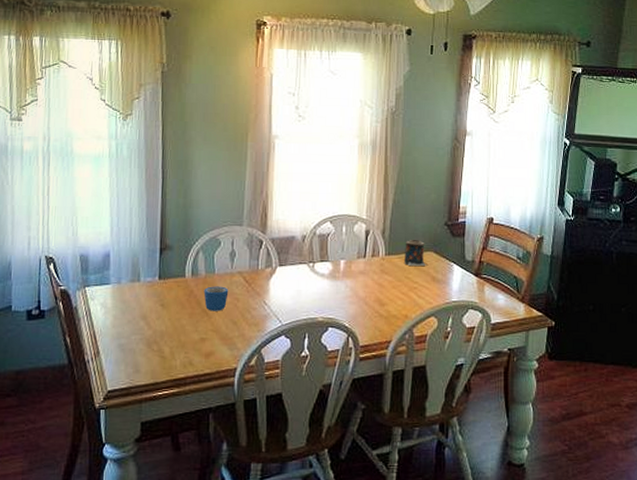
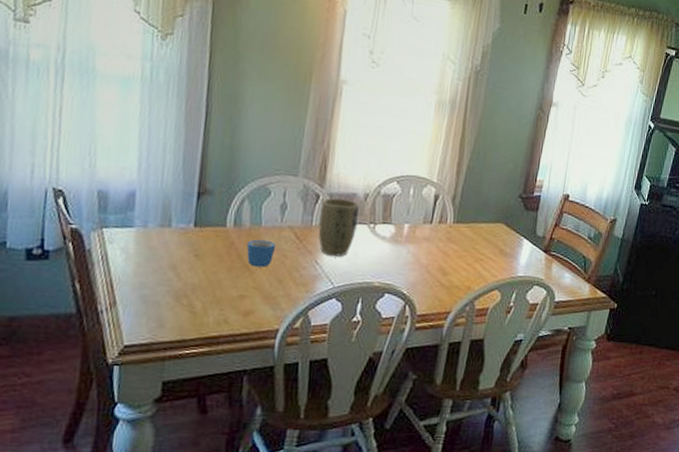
plant pot: none [264,242,298,296] -> present [318,198,359,257]
candle: present [403,240,427,266] -> none [472,209,497,238]

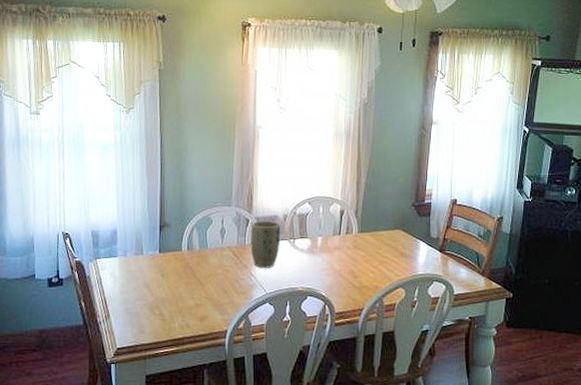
mug: present [246,239,276,268] -> none [198,259,220,281]

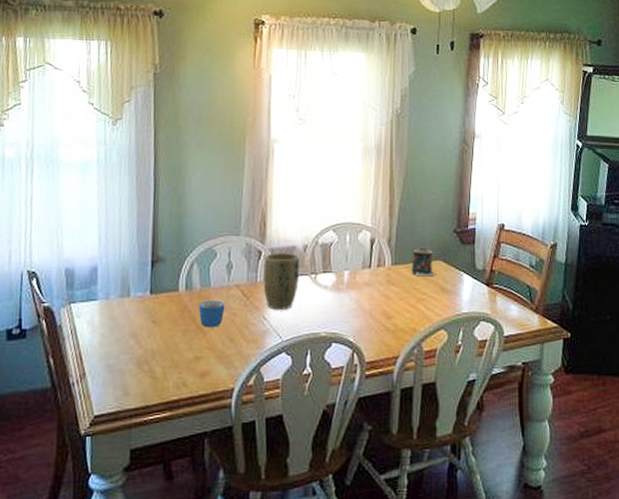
mug: none [198,259,220,281] -> present [198,300,225,328]
candle: none [374,219,396,242] -> present [411,248,436,276]

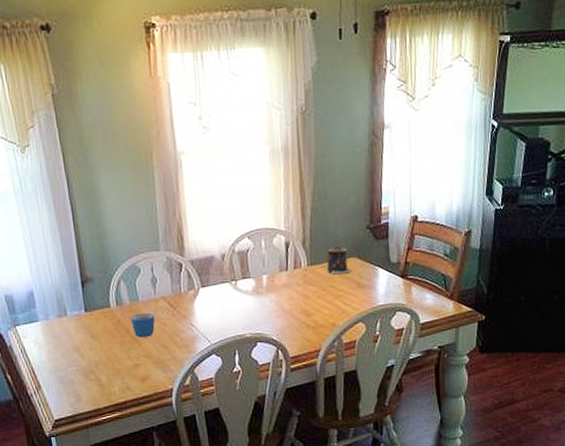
plant pot: present [263,253,299,310] -> none [185,263,221,317]

